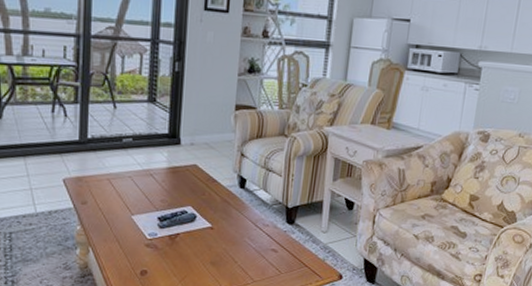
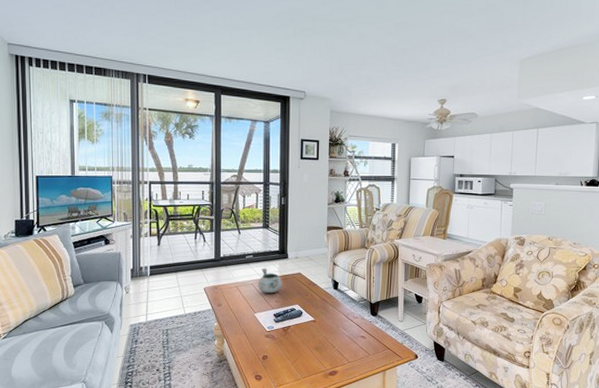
decorative bowl: none [138,156,171,190] -> present [258,268,282,294]

